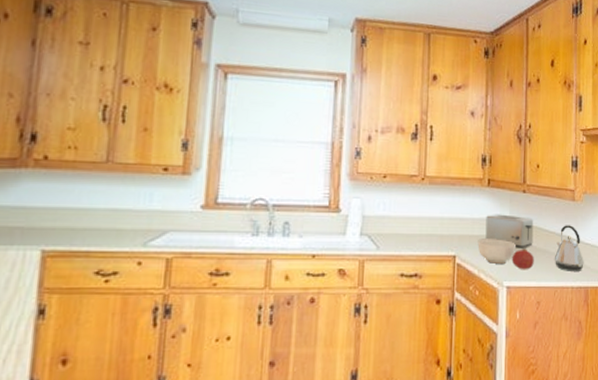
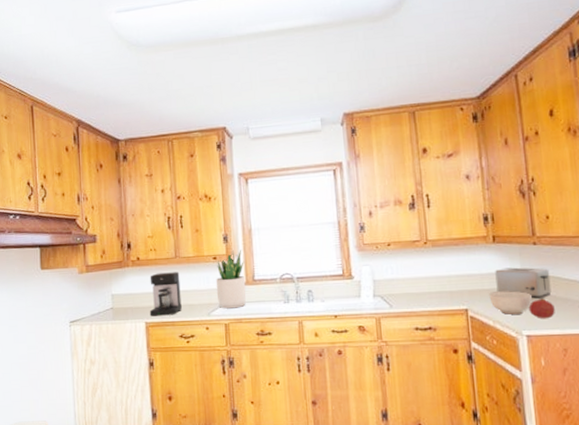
coffee maker: none [50,181,110,243] -> present [149,272,182,317]
planter: none [160,161,207,239] -> present [215,249,246,309]

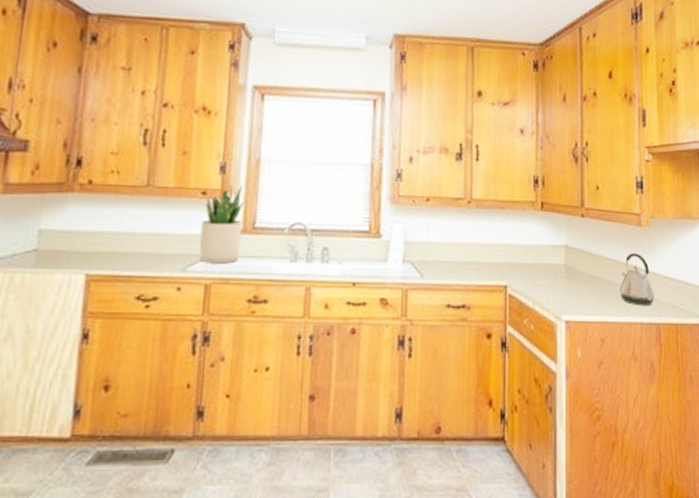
coffee maker: present [149,272,182,317] -> none [94,205,150,267]
bowl: present [489,291,533,315] -> none [531,267,576,297]
toaster: present [495,267,552,300] -> none [540,240,595,280]
fruit: present [528,298,555,319] -> none [570,279,596,303]

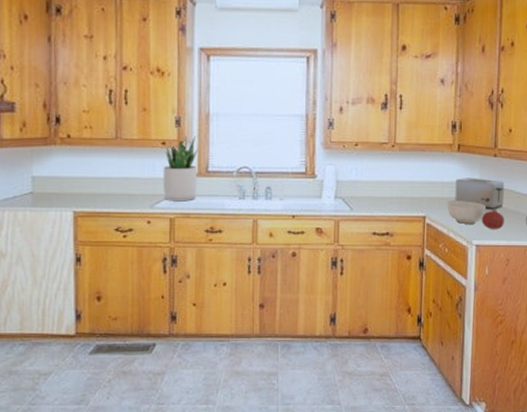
bowl: none [531,267,576,297] -> present [447,201,487,225]
toaster: none [540,240,595,280] -> present [455,177,505,211]
fruit: none [570,279,596,303] -> present [481,210,504,230]

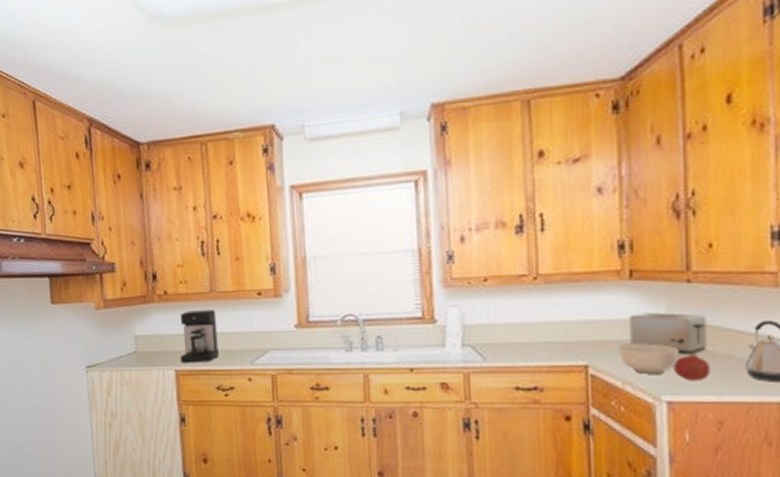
coffee maker: none [79,155,120,205] -> present [180,310,219,363]
planter: present [162,136,198,202] -> none [260,283,299,357]

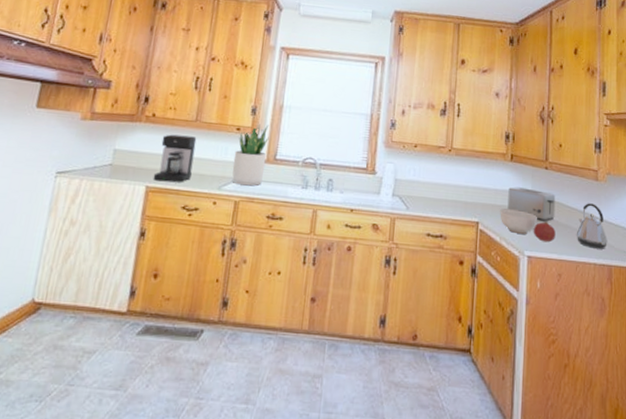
planter: none [260,283,299,357] -> present [232,124,269,187]

